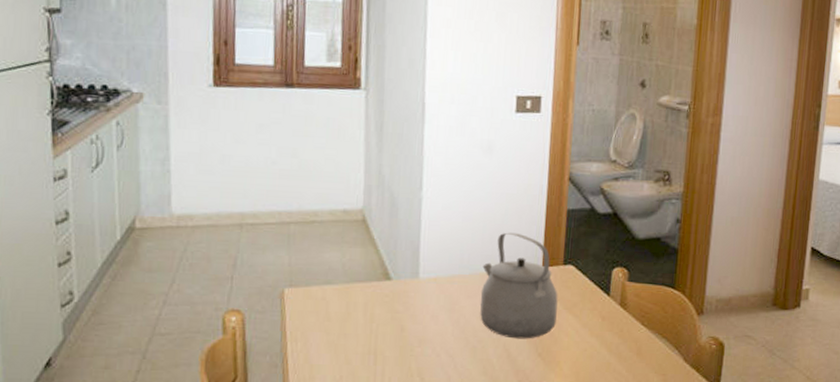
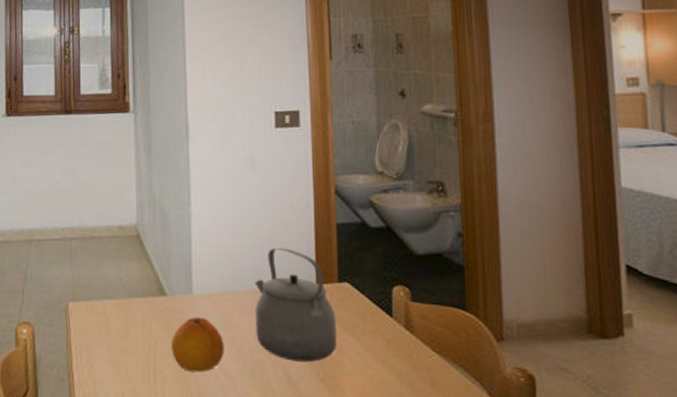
fruit: none [394,300,448,353] -> present [171,317,224,373]

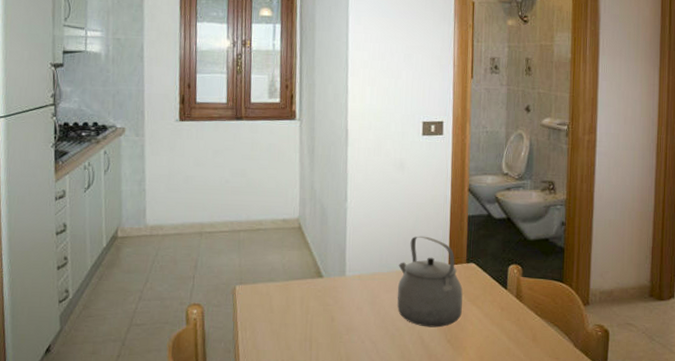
fruit: present [171,317,224,373] -> none [326,294,371,340]

